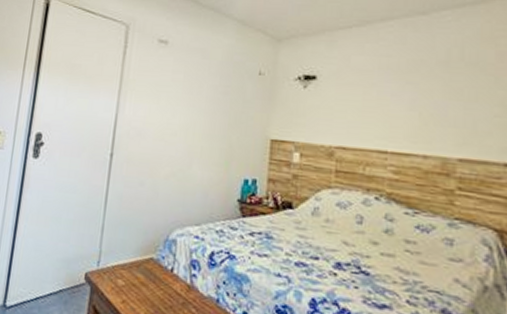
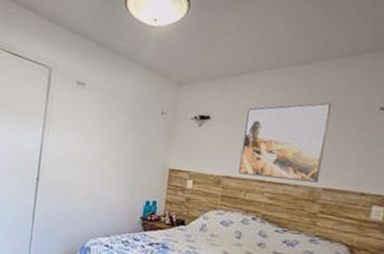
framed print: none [354,57,457,152] -> present [238,103,331,183]

